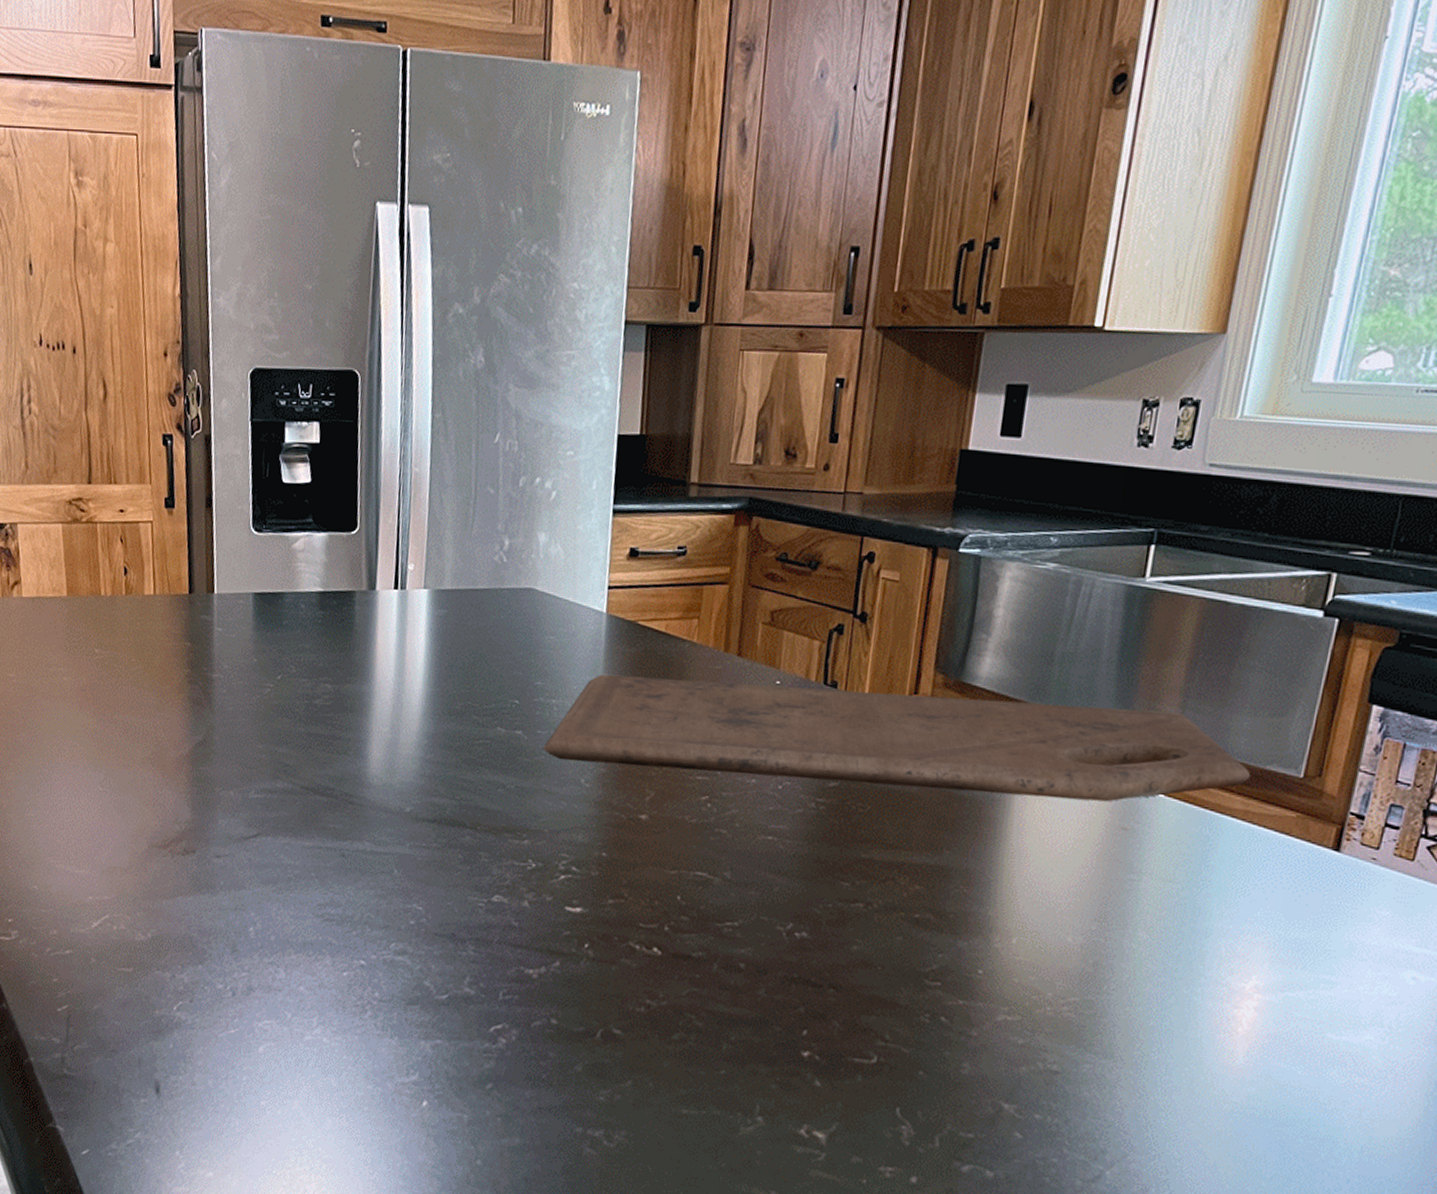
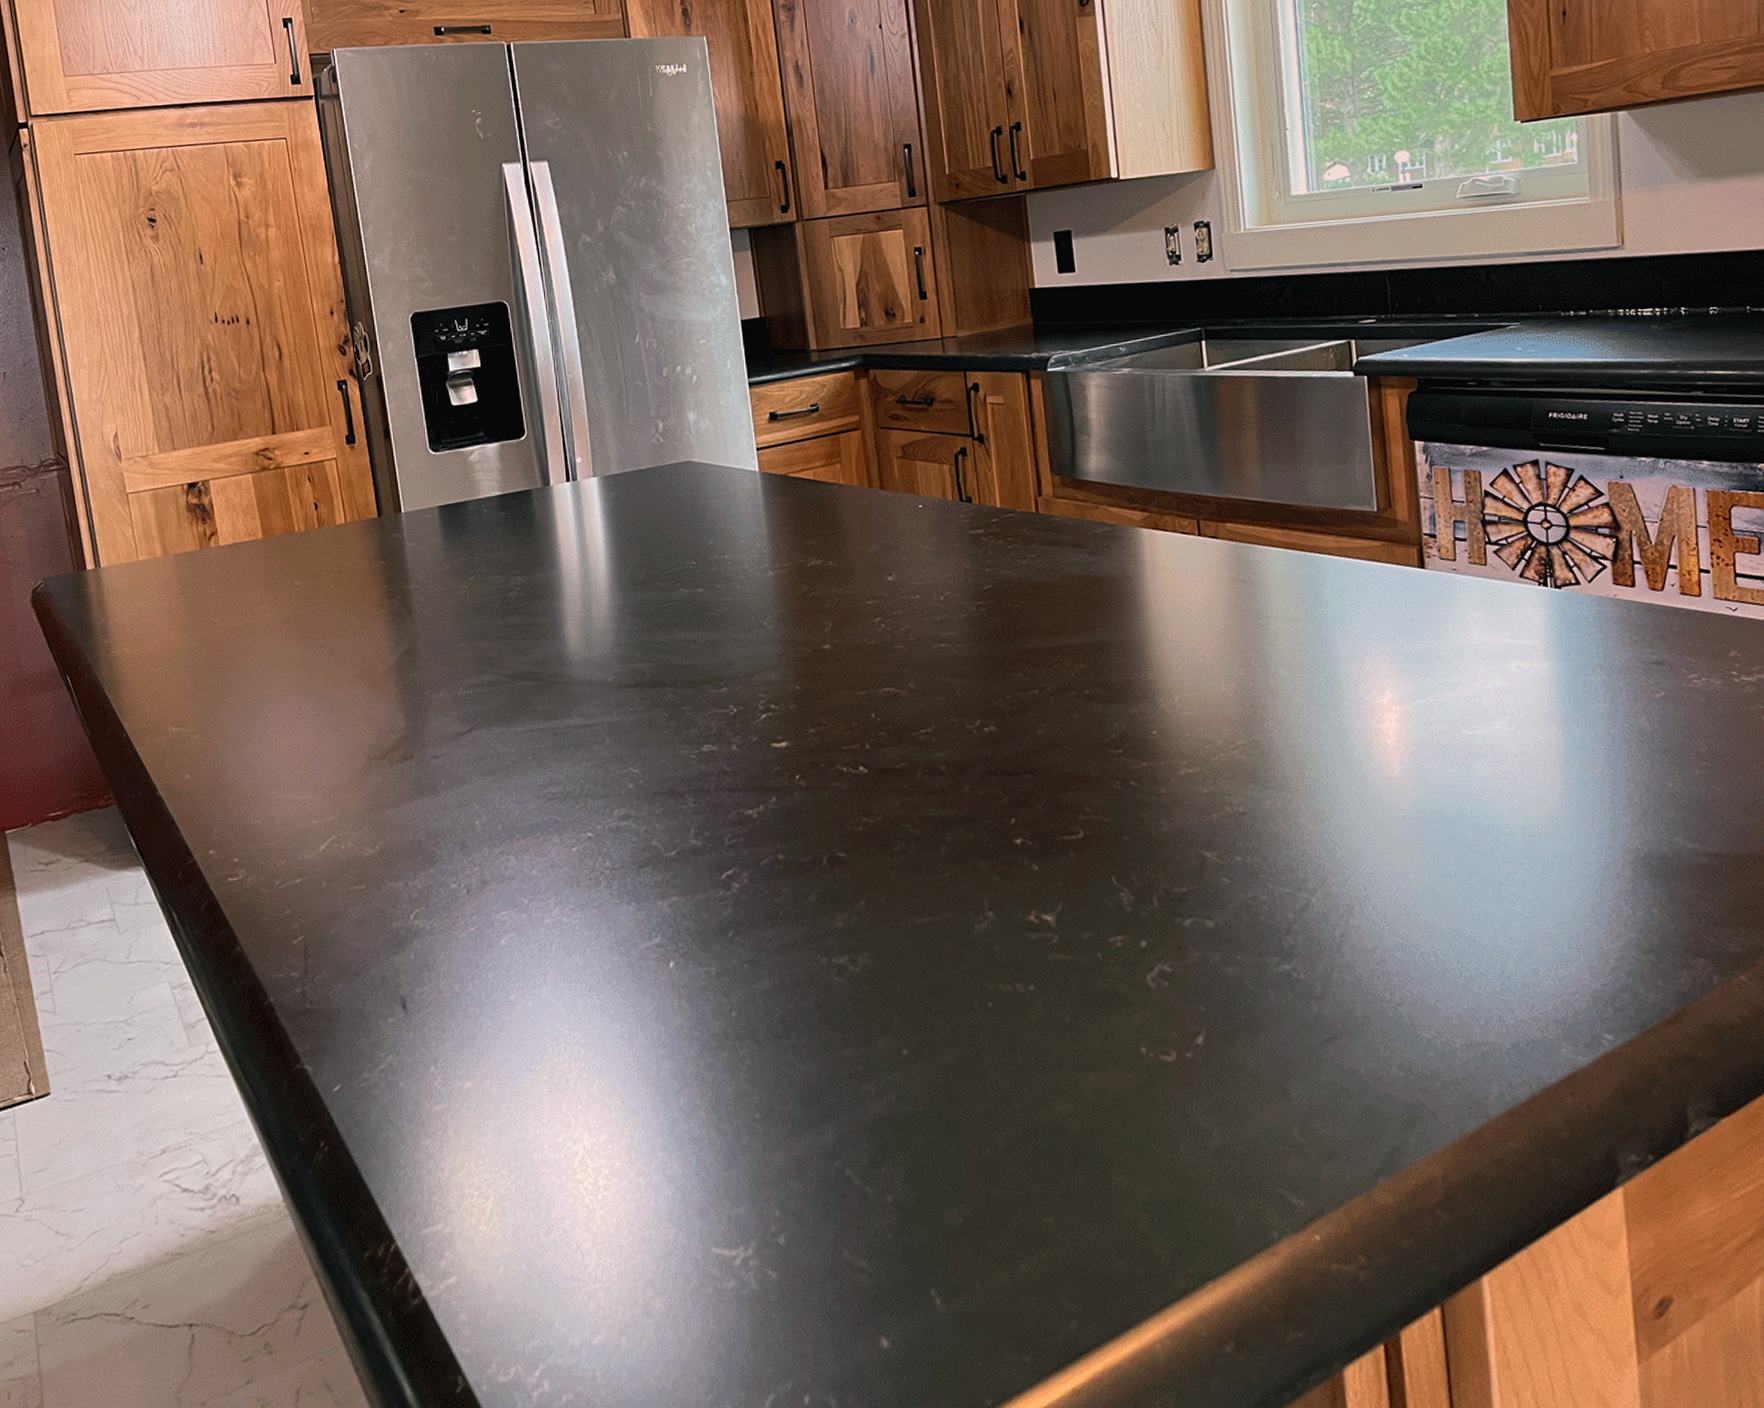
cutting board: present [543,675,1251,802] -> none [724,474,1335,608]

